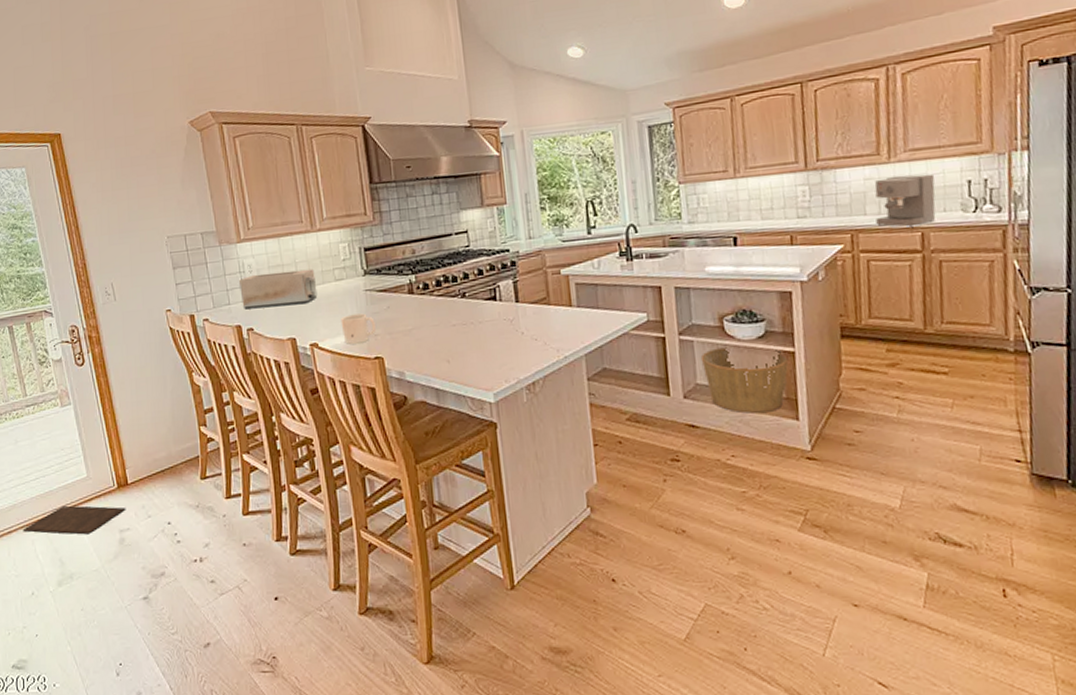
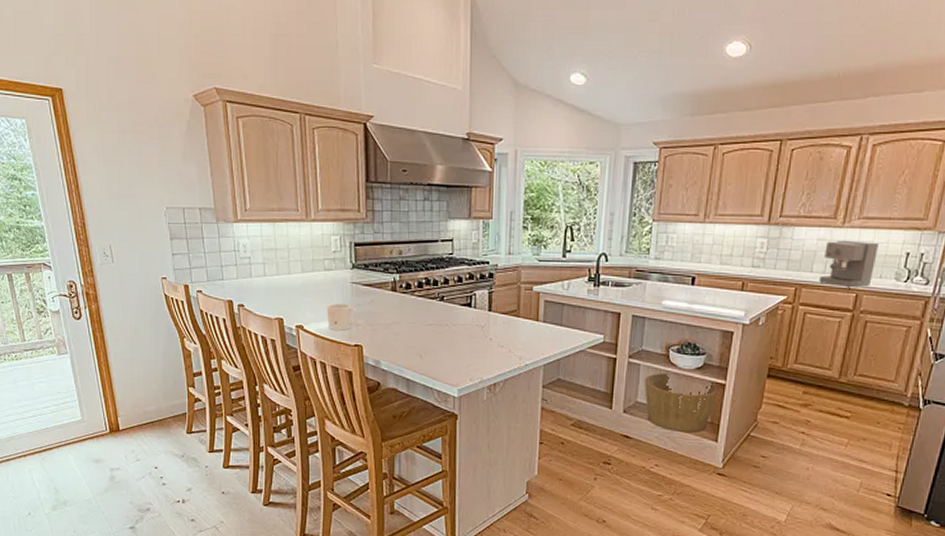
doormat: present [23,505,126,535] -> none [20,442,117,470]
toaster: present [238,269,318,310] -> none [232,254,307,288]

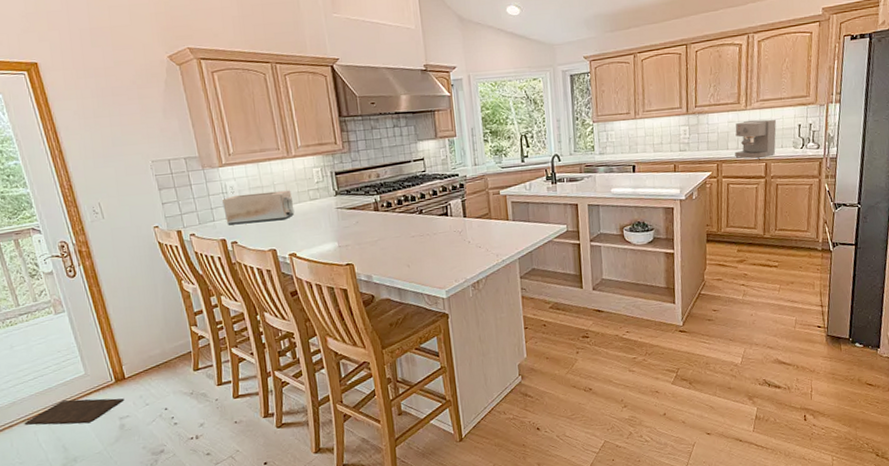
doormat: none [20,442,117,470] -> present [24,398,125,425]
toaster: none [232,254,307,288] -> present [221,190,295,226]
mug: present [326,303,358,332] -> none [315,227,347,255]
basket: present [645,373,719,433] -> none [607,250,670,300]

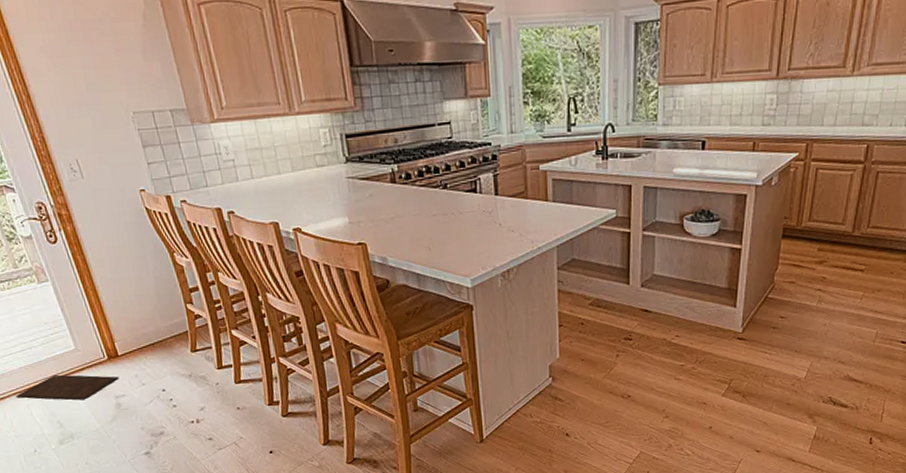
toaster: present [221,190,295,226] -> none [215,153,299,192]
coffee maker: present [735,119,777,159] -> none [830,89,889,139]

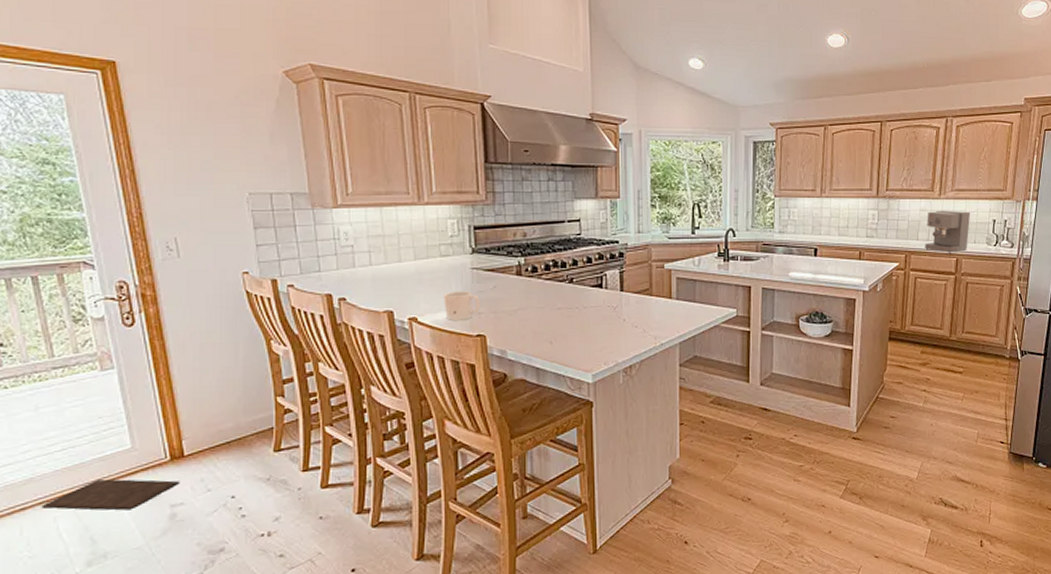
mug: none [323,200,359,231] -> present [443,291,480,322]
coffee maker: none [830,89,889,139] -> present [925,210,971,253]

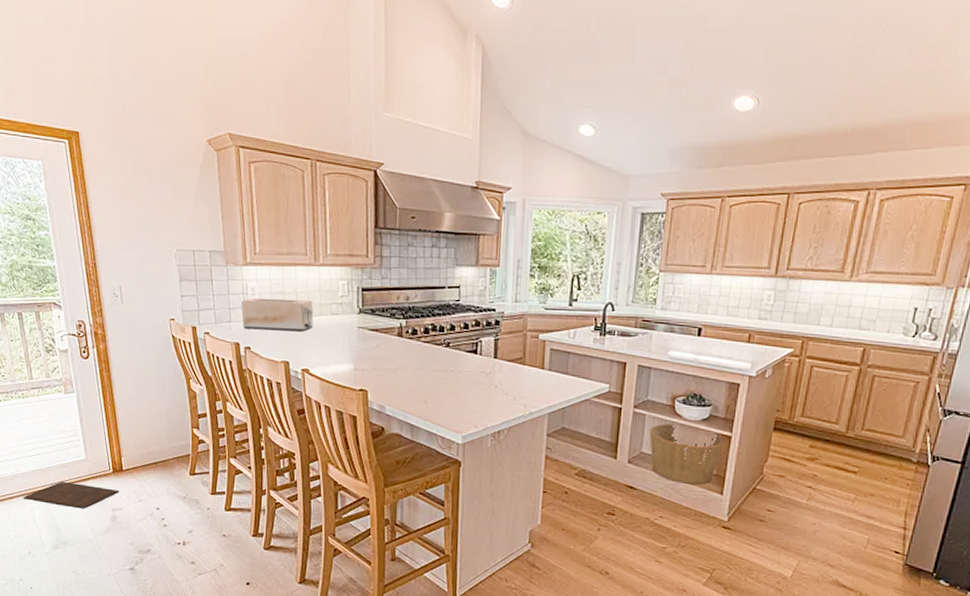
toaster: none [331,242,420,278] -> present [240,297,314,332]
mug: present [443,291,480,322] -> none [332,347,364,376]
basket: none [779,343,847,400] -> present [650,424,725,485]
coffee maker: present [925,210,971,253] -> none [826,294,887,342]

